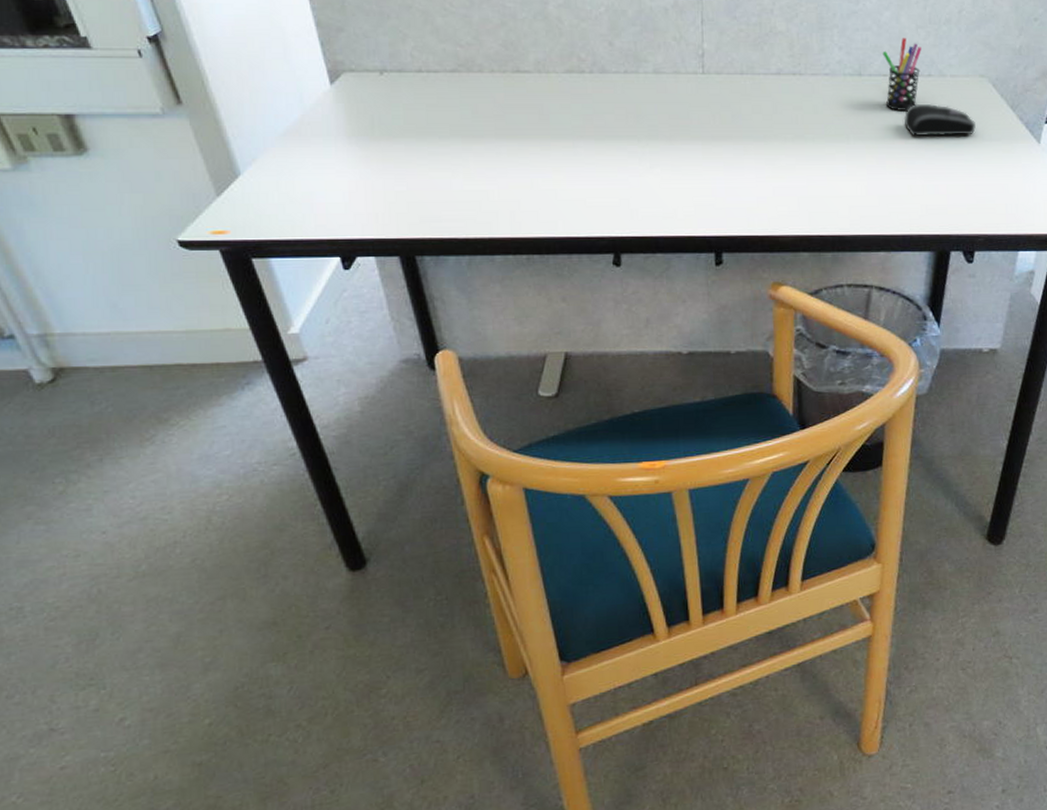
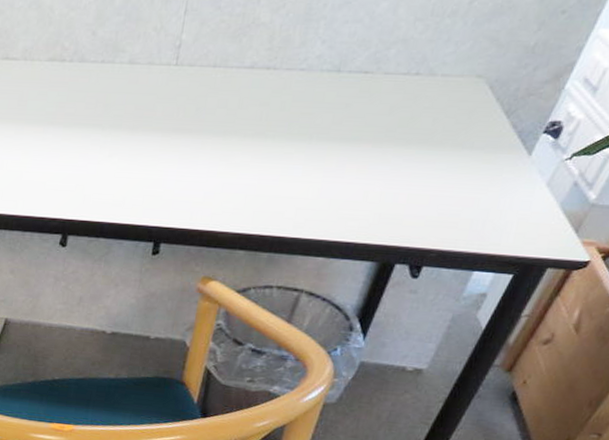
pen holder: present [882,38,922,111] -> none [359,32,415,112]
computer mouse: present [903,103,976,137] -> none [375,104,458,142]

